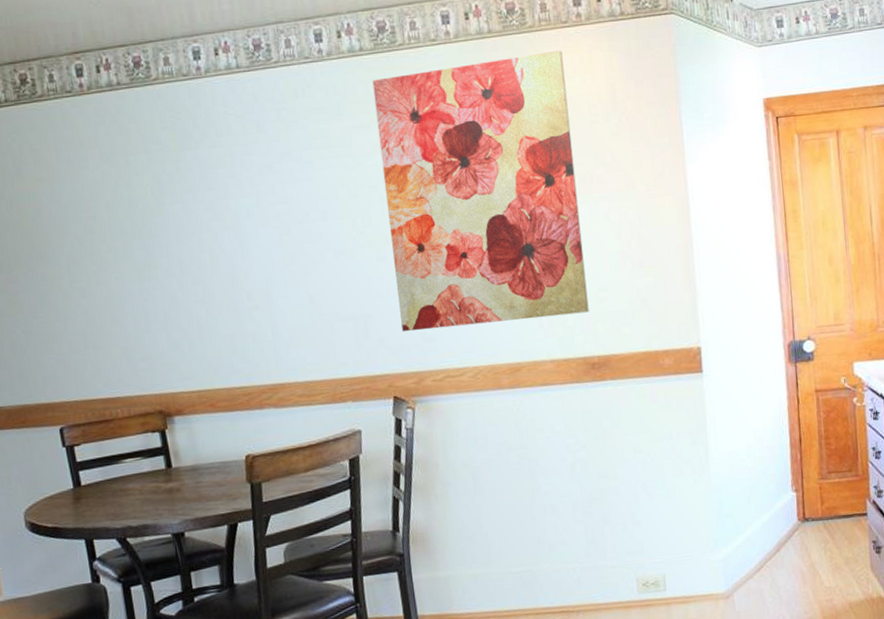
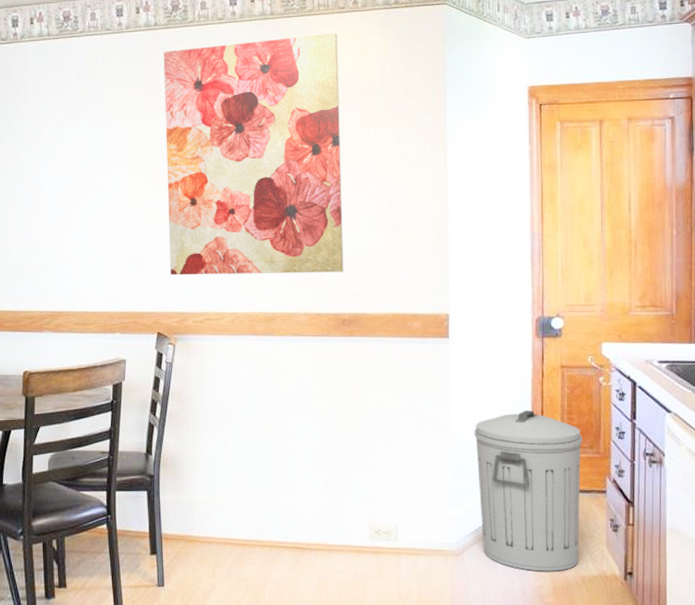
trash can: none [735,439,846,604] -> present [474,409,583,572]

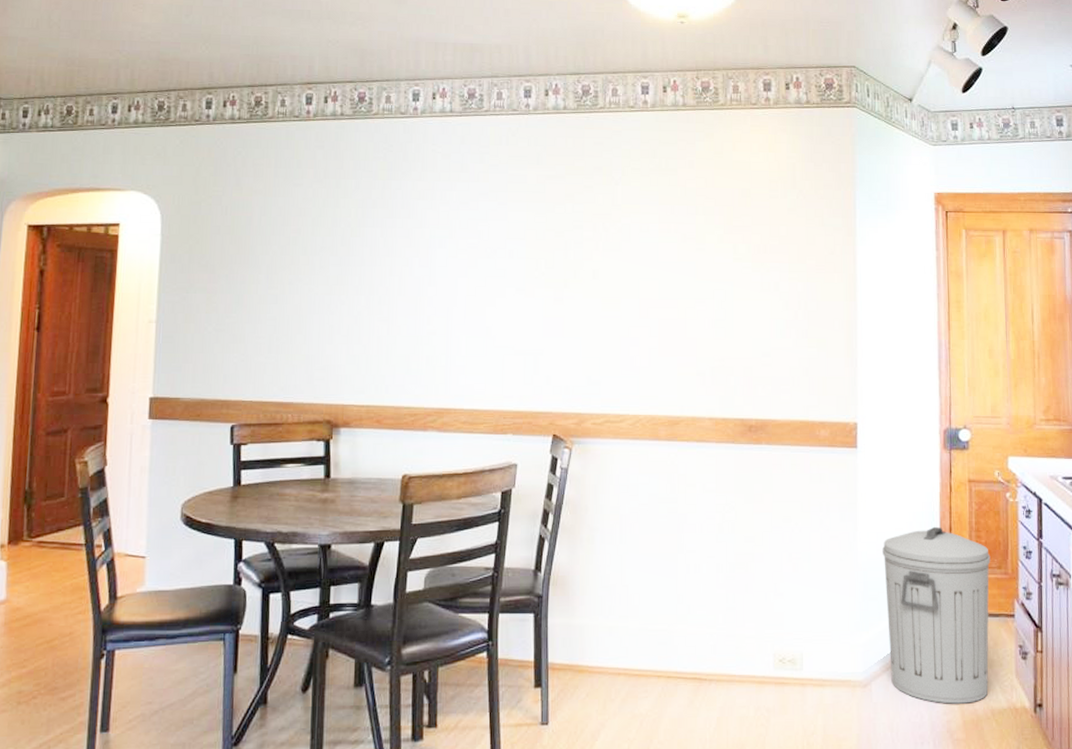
wall art: present [163,33,344,276] -> none [569,128,751,375]

